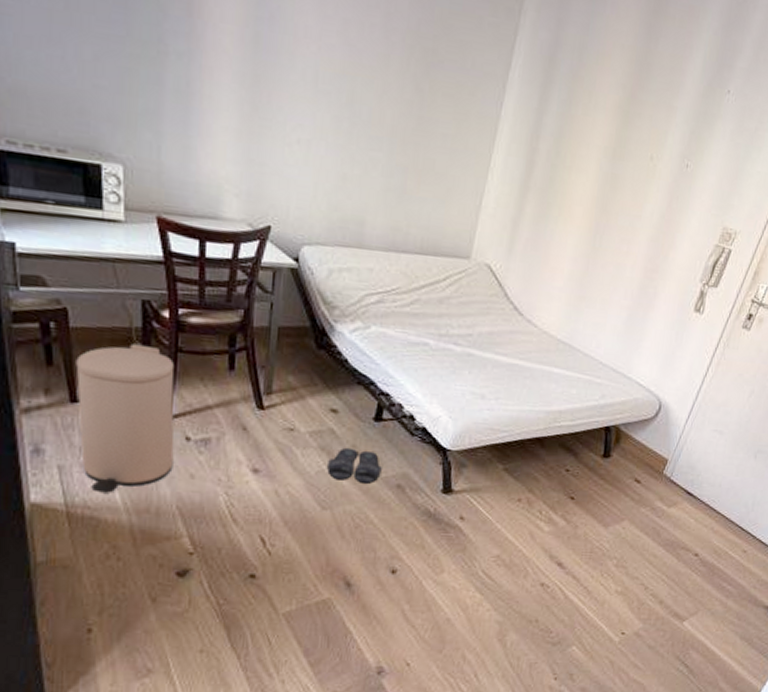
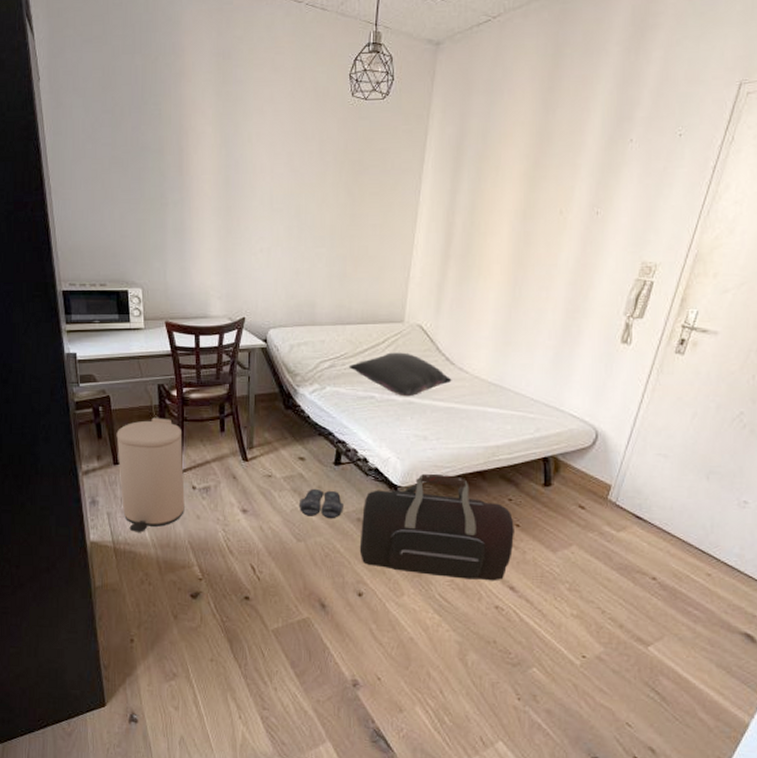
duffel bag: none [396,437,569,557] -> present [359,473,514,581]
pillow: none [400,293,519,348] -> present [349,352,452,397]

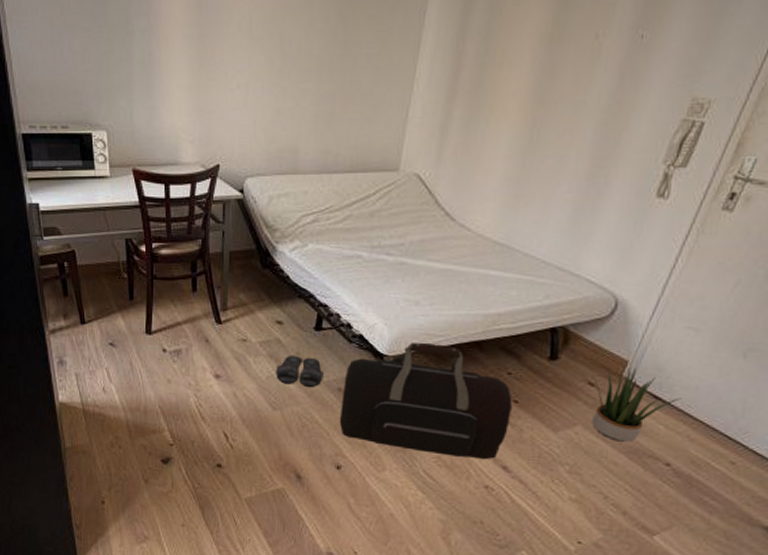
pedal bin: present [116,418,185,532] -> none [83,275,155,395]
pillow: present [349,352,452,397] -> none [334,206,451,257]
potted plant: none [582,490,659,559] -> present [591,367,682,442]

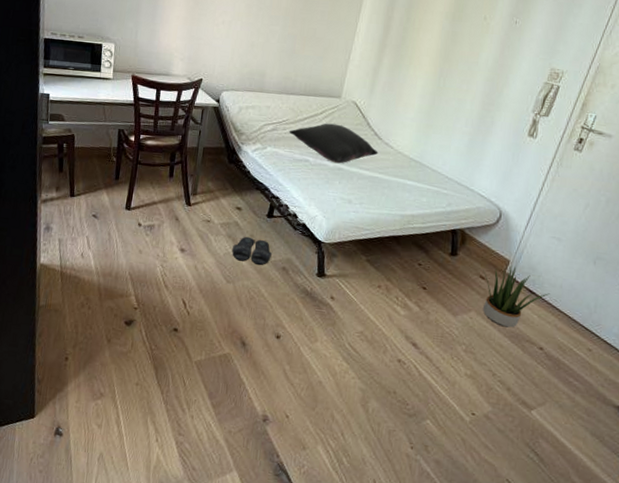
pillow: none [334,206,451,257] -> present [289,123,378,164]
duffel bag: present [339,342,512,460] -> none [281,233,422,337]

